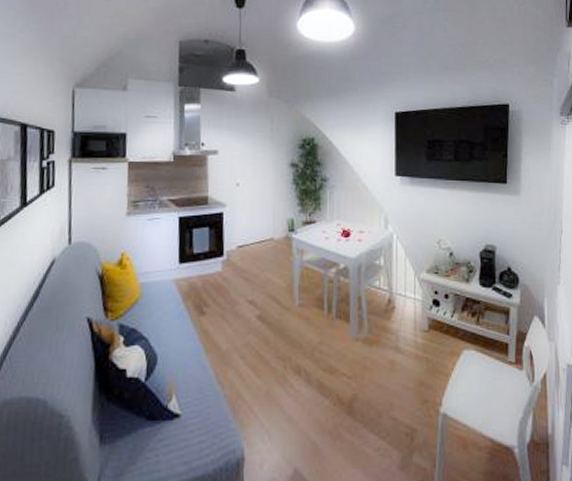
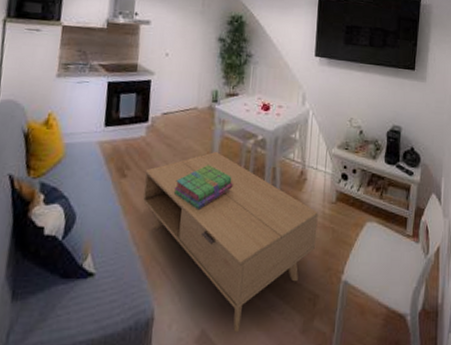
coffee table: none [223,282,410,471] -> present [143,151,318,333]
stack of books: none [255,297,317,344] -> present [174,165,233,209]

